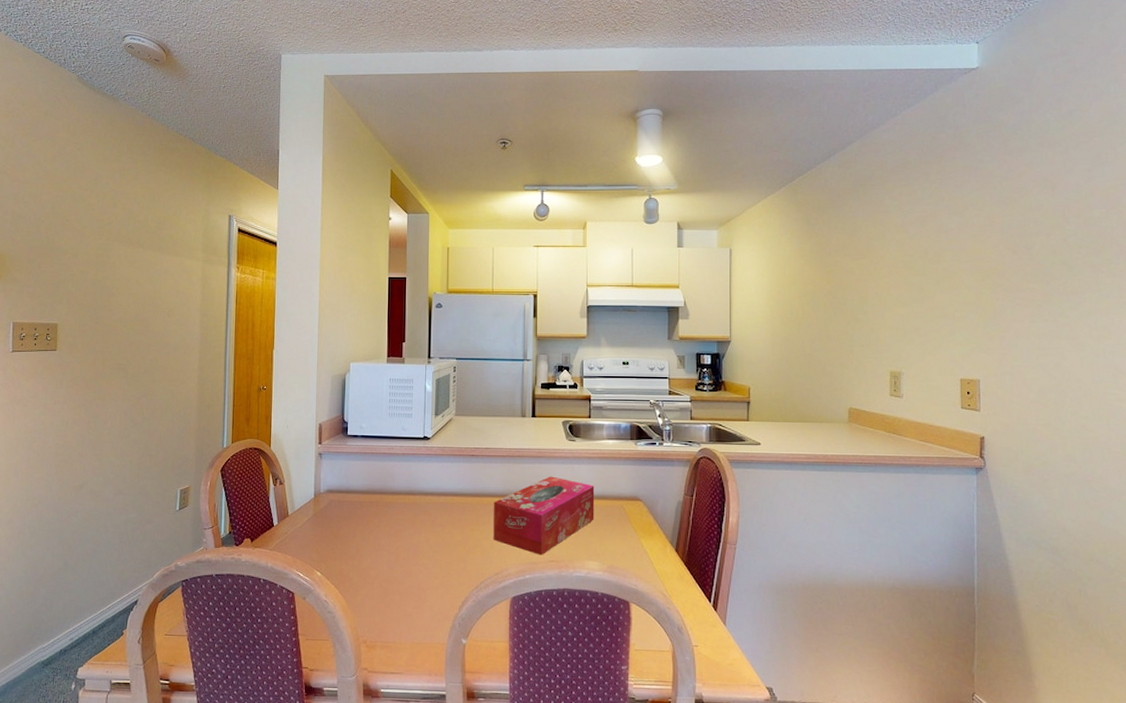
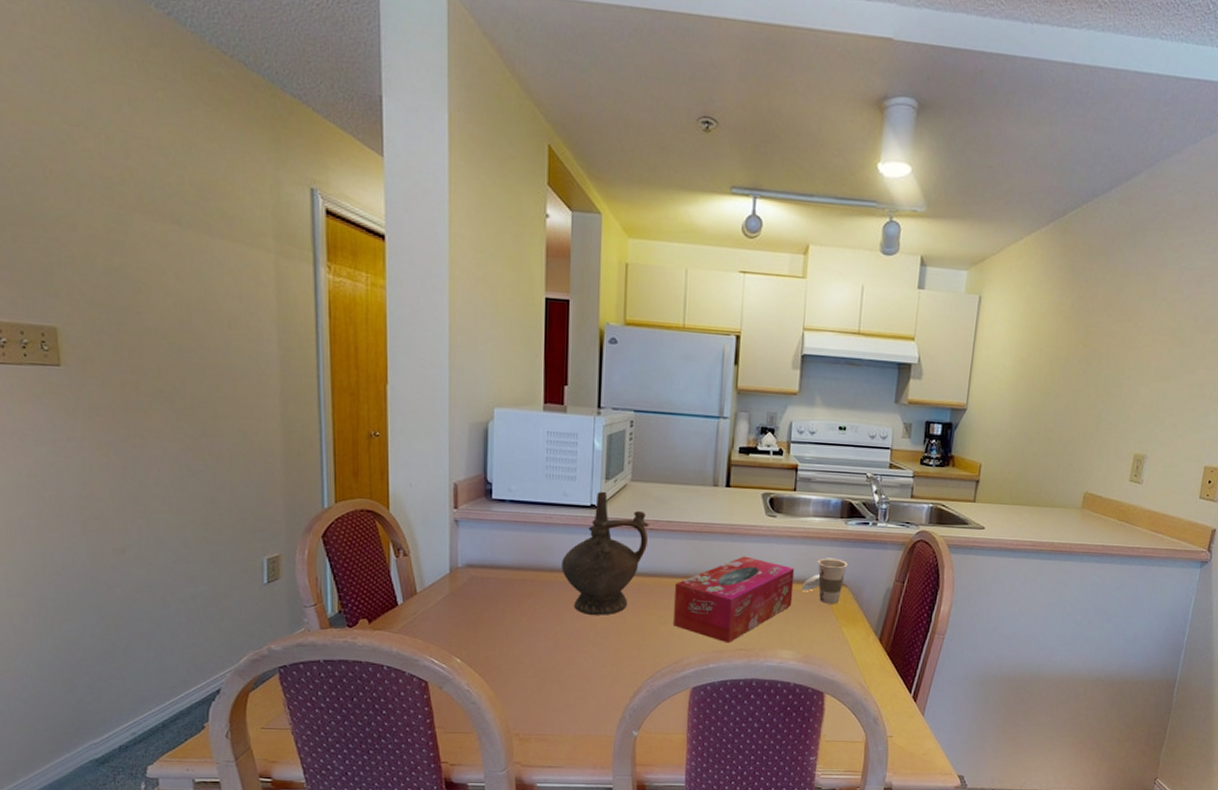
ceremonial vessel: none [401,425,471,532] -> present [562,491,650,615]
cup: none [602,475,641,518] -> present [802,558,849,604]

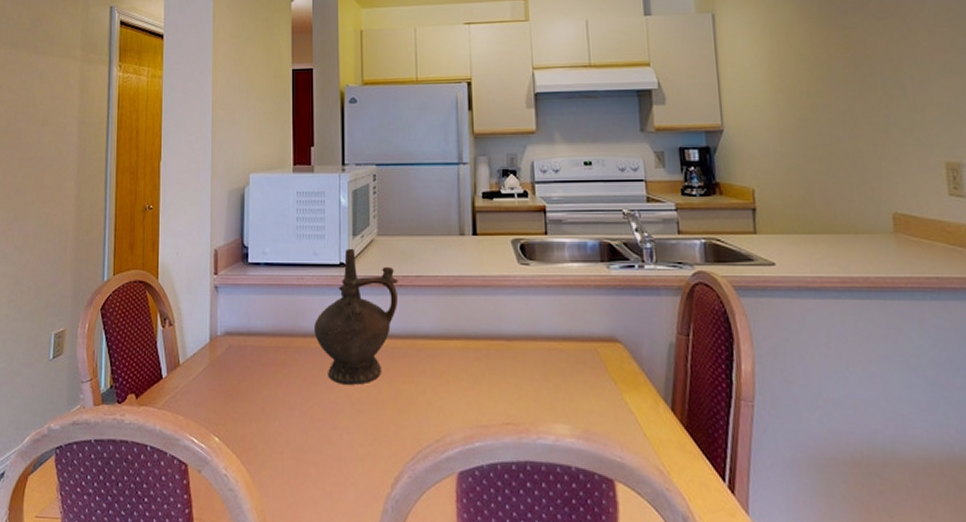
tissue box: present [673,556,795,644] -> none [430,311,560,417]
cup: present [802,558,849,604] -> none [569,309,619,365]

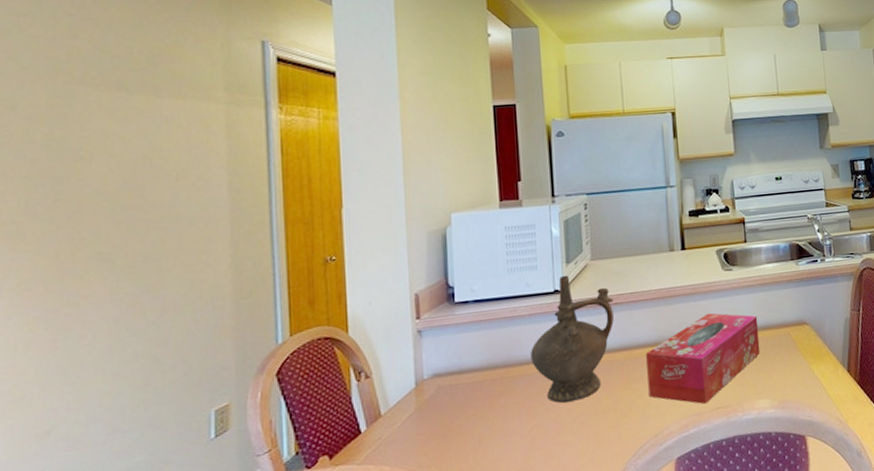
tissue box: none [430,311,560,417] -> present [646,313,761,405]

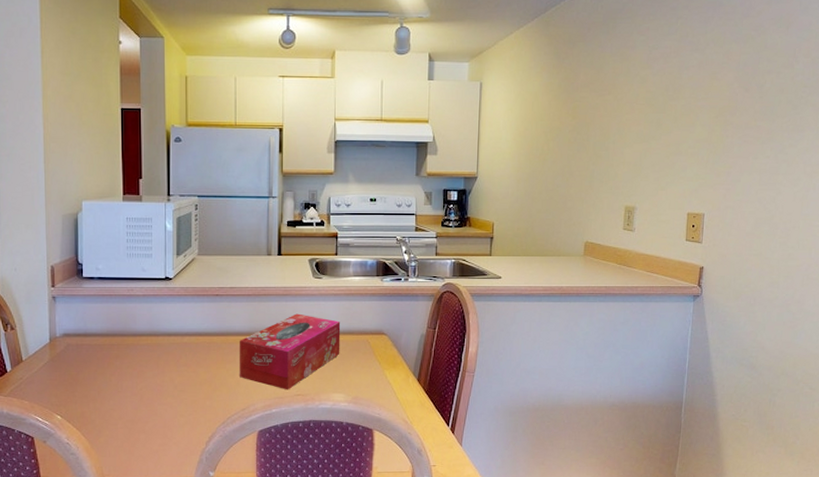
ceremonial vessel: present [531,275,614,403] -> none [143,265,215,371]

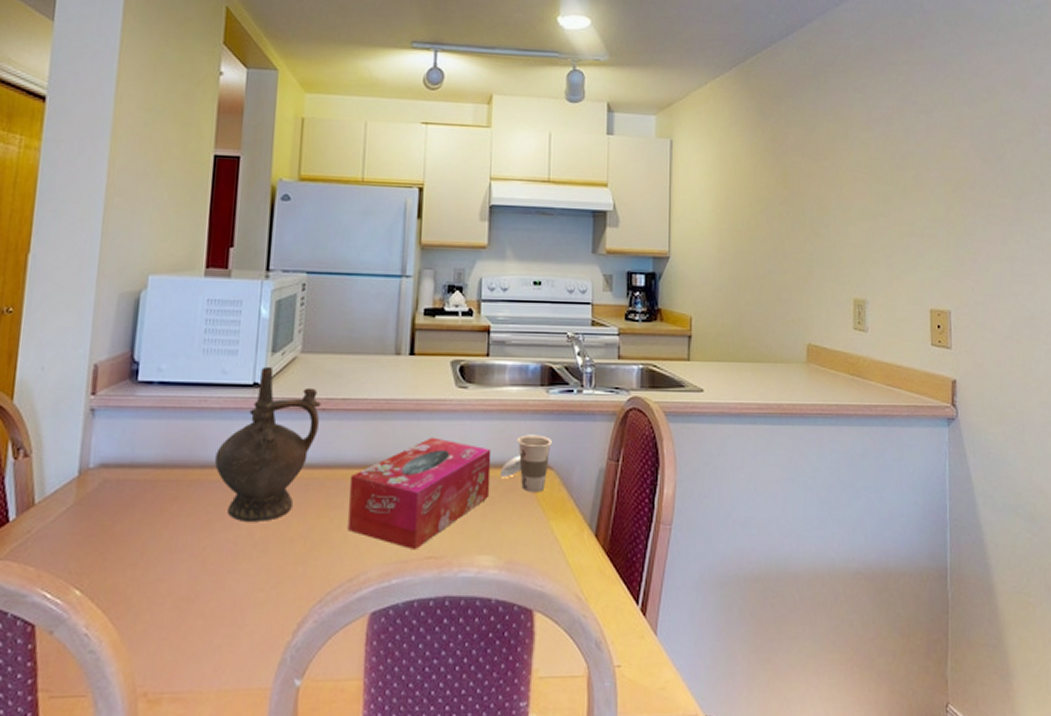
ceremonial vessel: none [143,265,215,371] -> present [215,366,321,521]
cup: none [348,311,386,351] -> present [500,435,553,492]

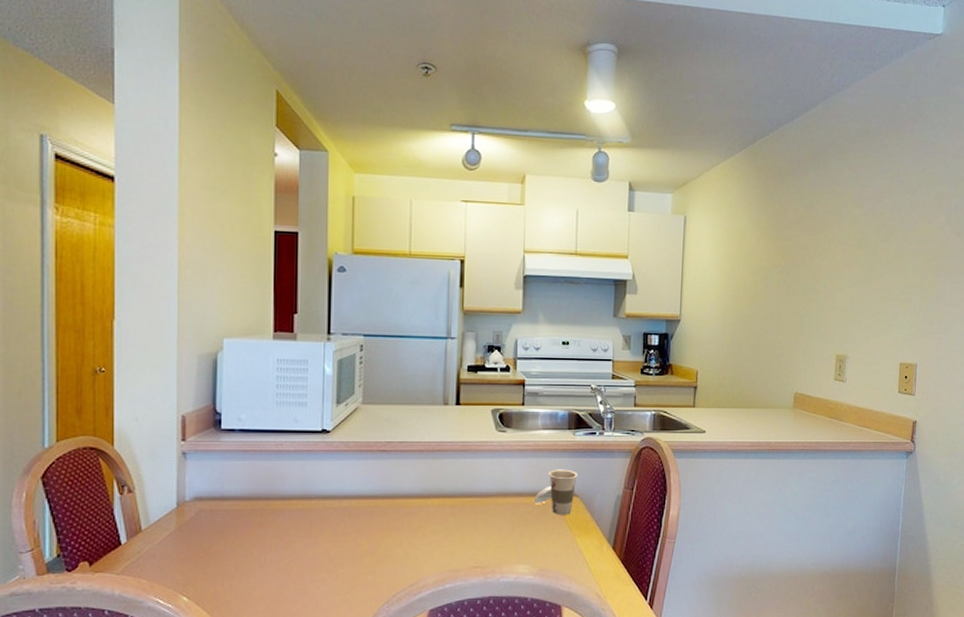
ceremonial vessel: present [215,366,321,521] -> none [293,415,381,541]
tissue box: present [348,437,492,551] -> none [408,472,527,562]

